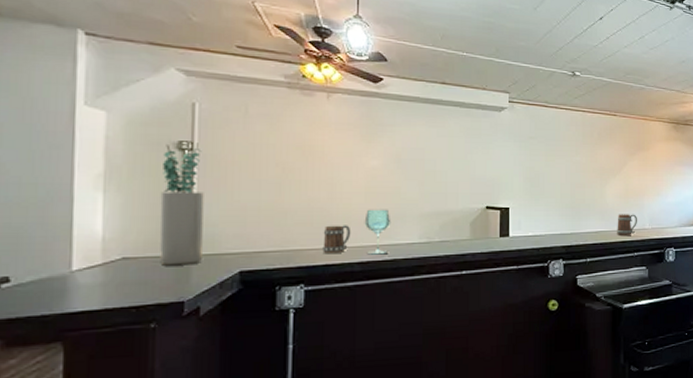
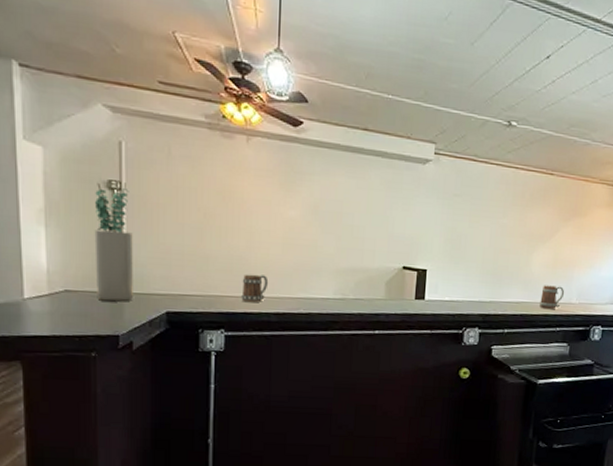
wine glass: present [364,209,391,255] -> none [281,260,308,307]

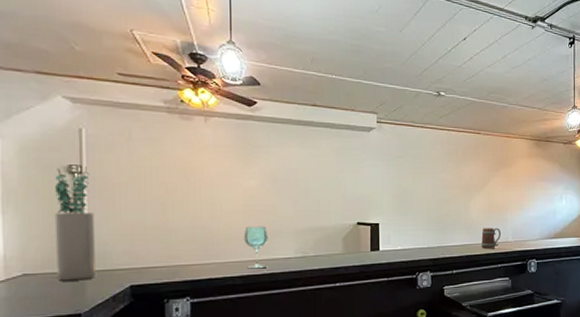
beer mug: present [241,274,269,303] -> none [205,241,232,269]
wine glass: none [281,260,308,307] -> present [243,226,269,269]

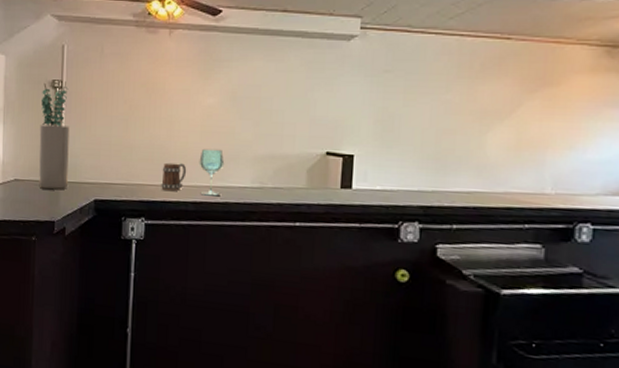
beer mug: none [205,241,232,269] -> present [161,162,187,192]
beer mug: present [481,228,502,248] -> none [499,171,534,201]

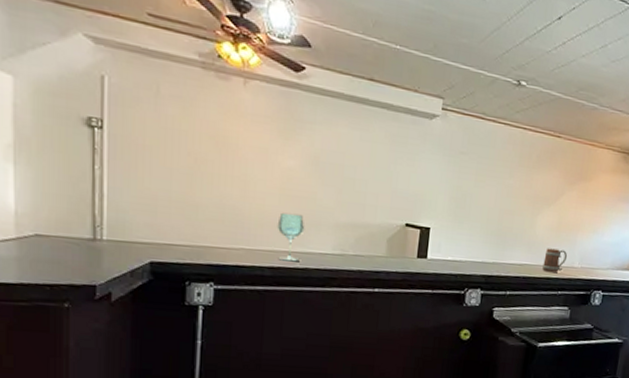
vase: present [39,81,70,190] -> none [70,120,114,250]
beer mug: present [161,162,187,192] -> none [233,224,264,256]
beer mug: none [499,171,534,201] -> present [542,248,568,272]

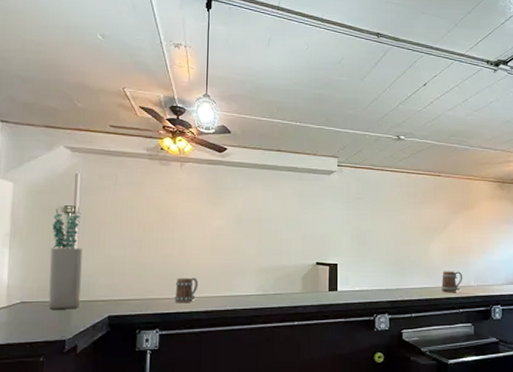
vase: none [70,120,114,250] -> present [48,207,83,309]
beer mug: none [233,224,264,256] -> present [174,277,199,303]
wine glass: present [277,212,305,262] -> none [209,264,233,305]

